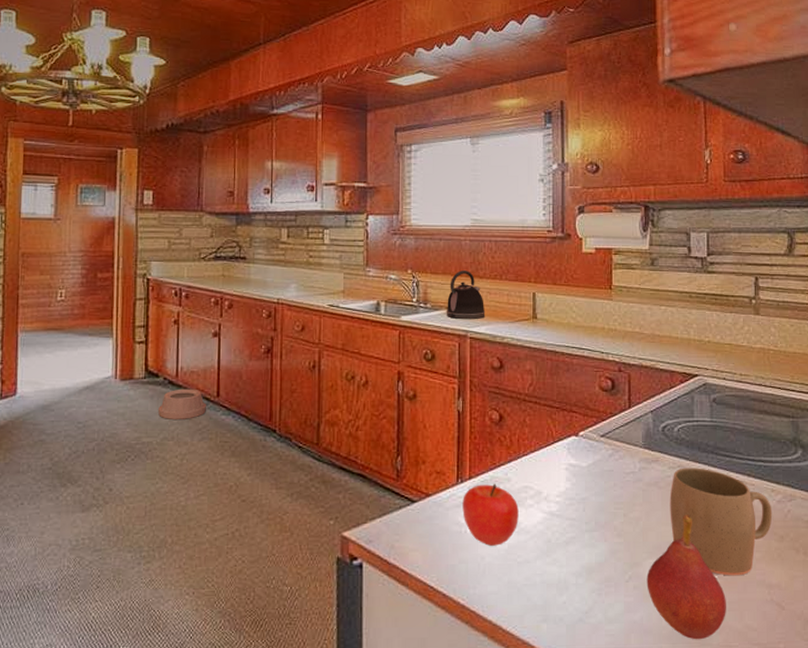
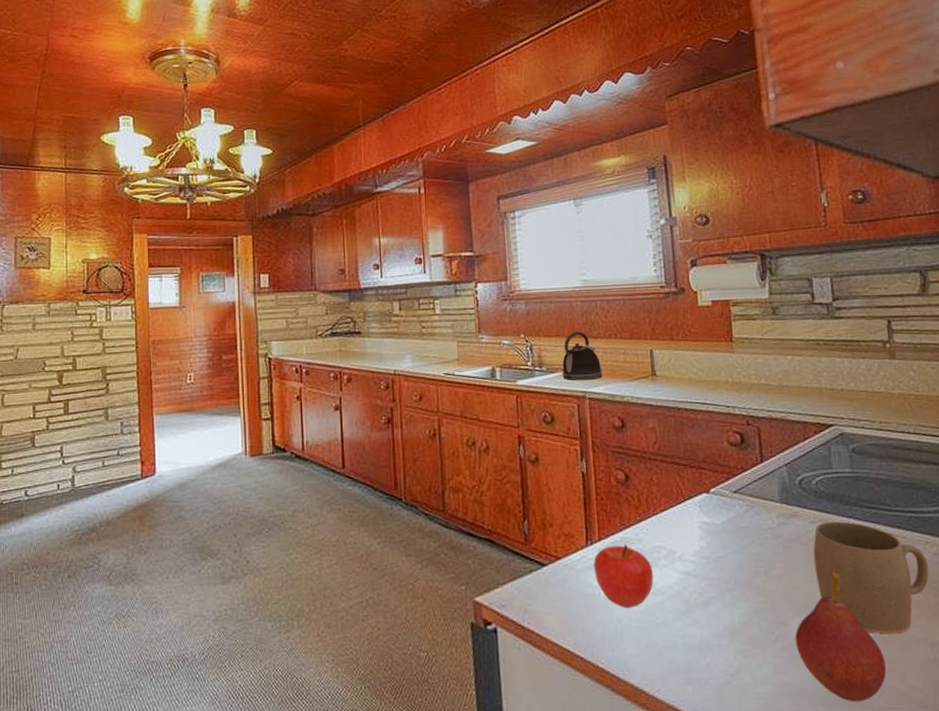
pet bowl: present [158,388,206,419] -> none [288,461,333,492]

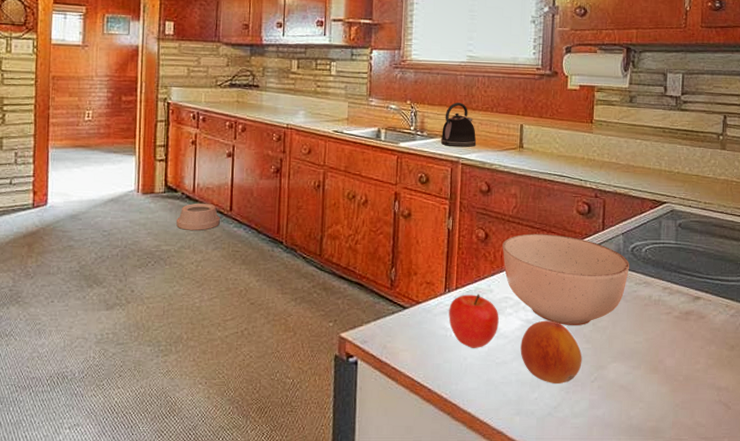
pet bowl: none [288,461,333,492] -> present [176,203,220,230]
bowl: none [646,470,801,576] -> present [502,233,630,325]
fruit: none [682,571,759,646] -> present [520,320,582,384]
fruit: present [795,571,886,702] -> none [610,325,680,433]
mug: present [813,521,929,634] -> none [634,284,726,379]

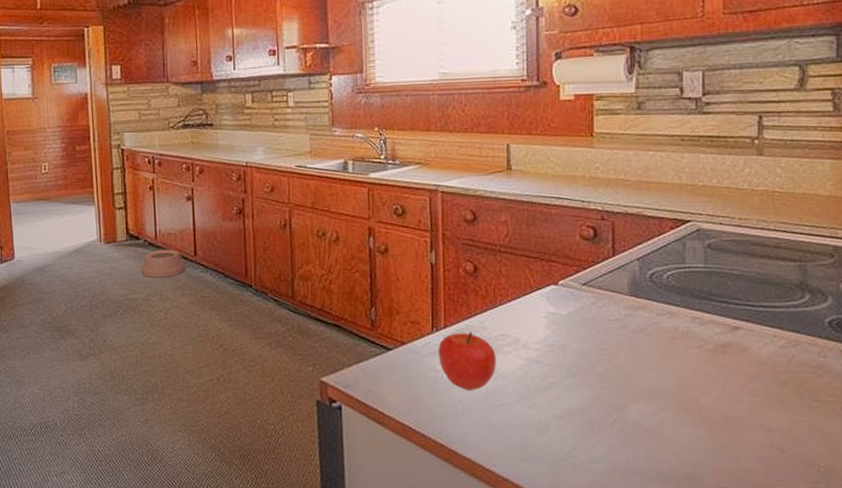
kettle: present [440,102,477,148] -> none [415,125,457,175]
bowl: present [502,233,630,325] -> none [494,263,649,363]
fruit: present [520,320,582,384] -> none [523,358,597,427]

